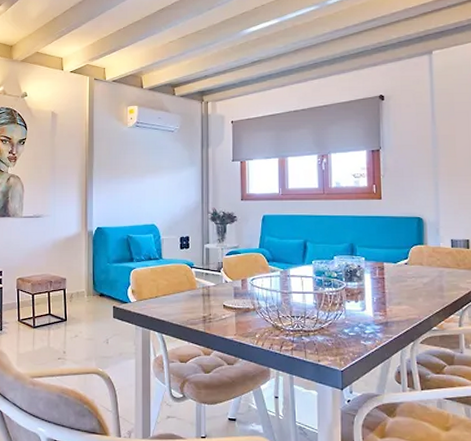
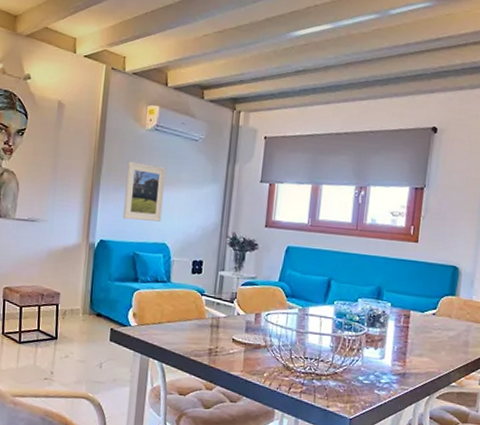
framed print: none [115,156,149,207] -> present [123,161,166,222]

